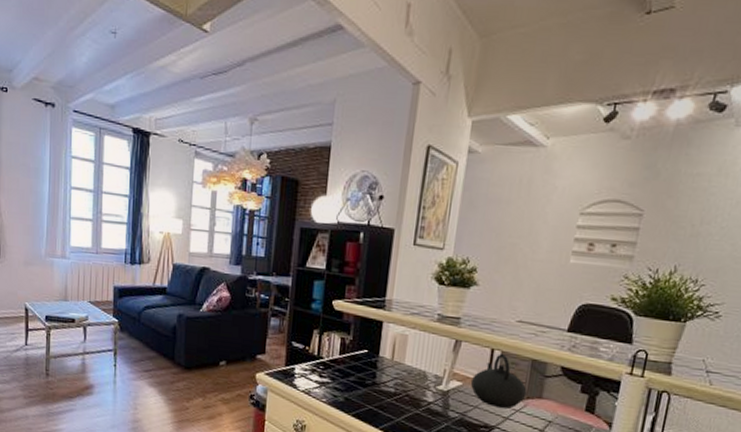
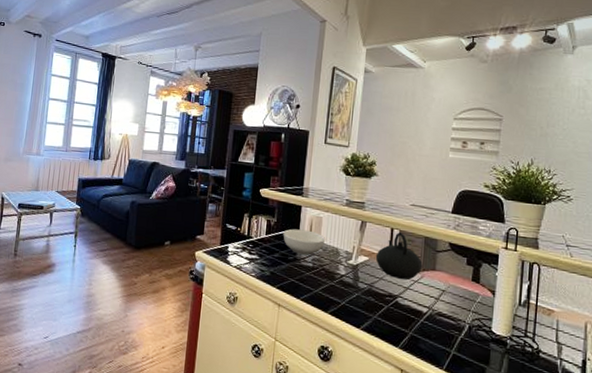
bowl: none [359,348,412,379] -> present [283,228,326,256]

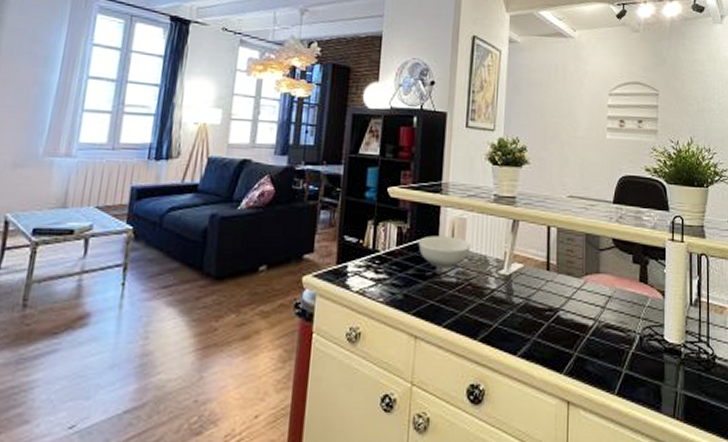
teapot: present [375,232,423,280] -> none [531,230,585,287]

